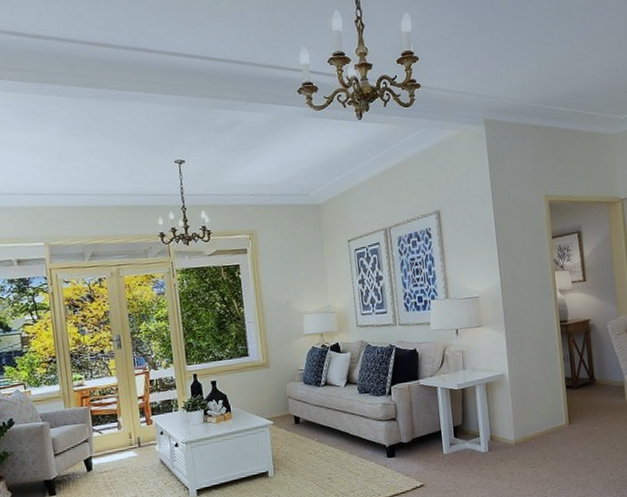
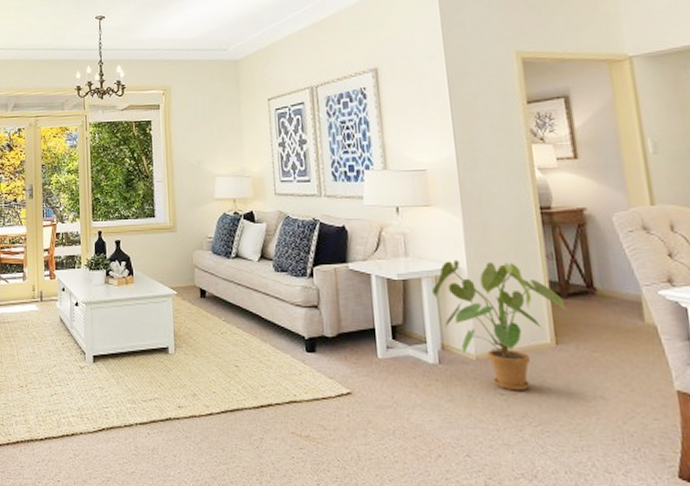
house plant: none [483,366,576,464] -> present [431,259,566,391]

